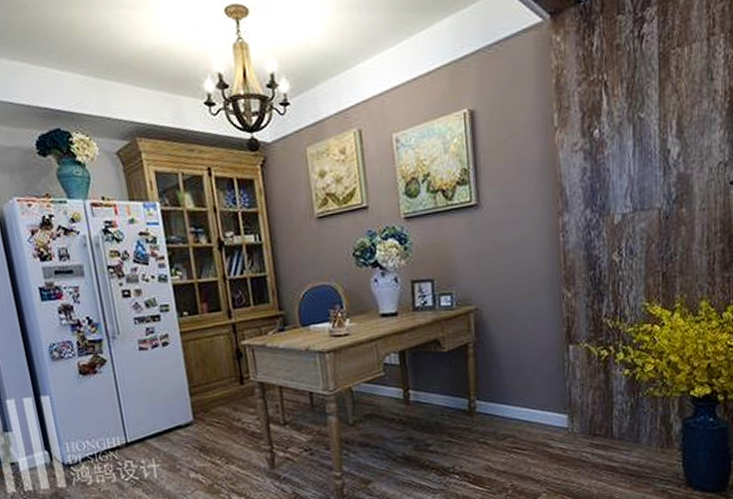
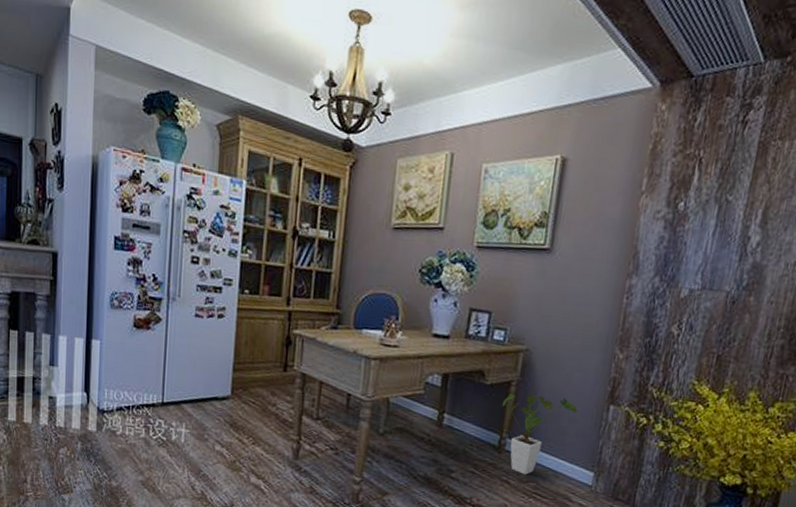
house plant: none [464,348,538,432] -> present [503,393,577,475]

